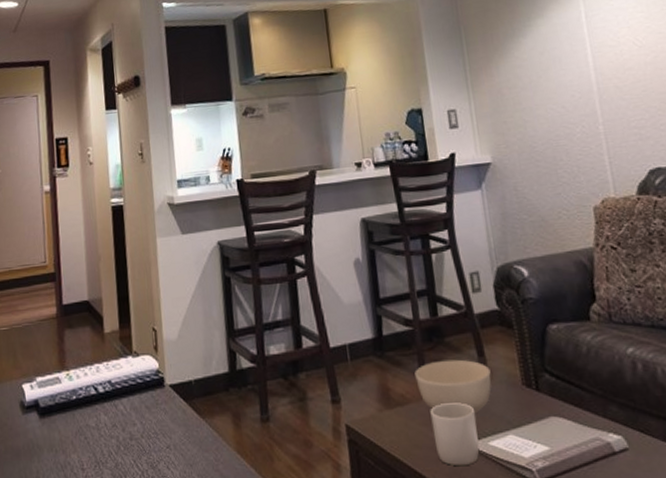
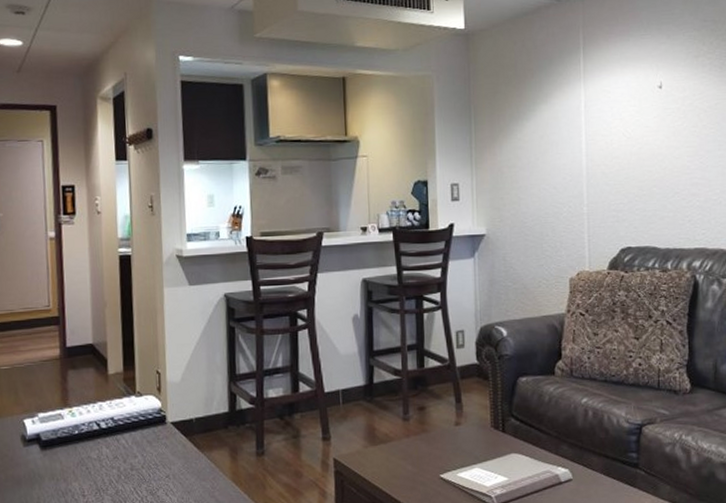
bowl: present [414,359,492,414] -> none [399,405,465,451]
mug: present [430,401,480,467] -> none [409,440,449,494]

